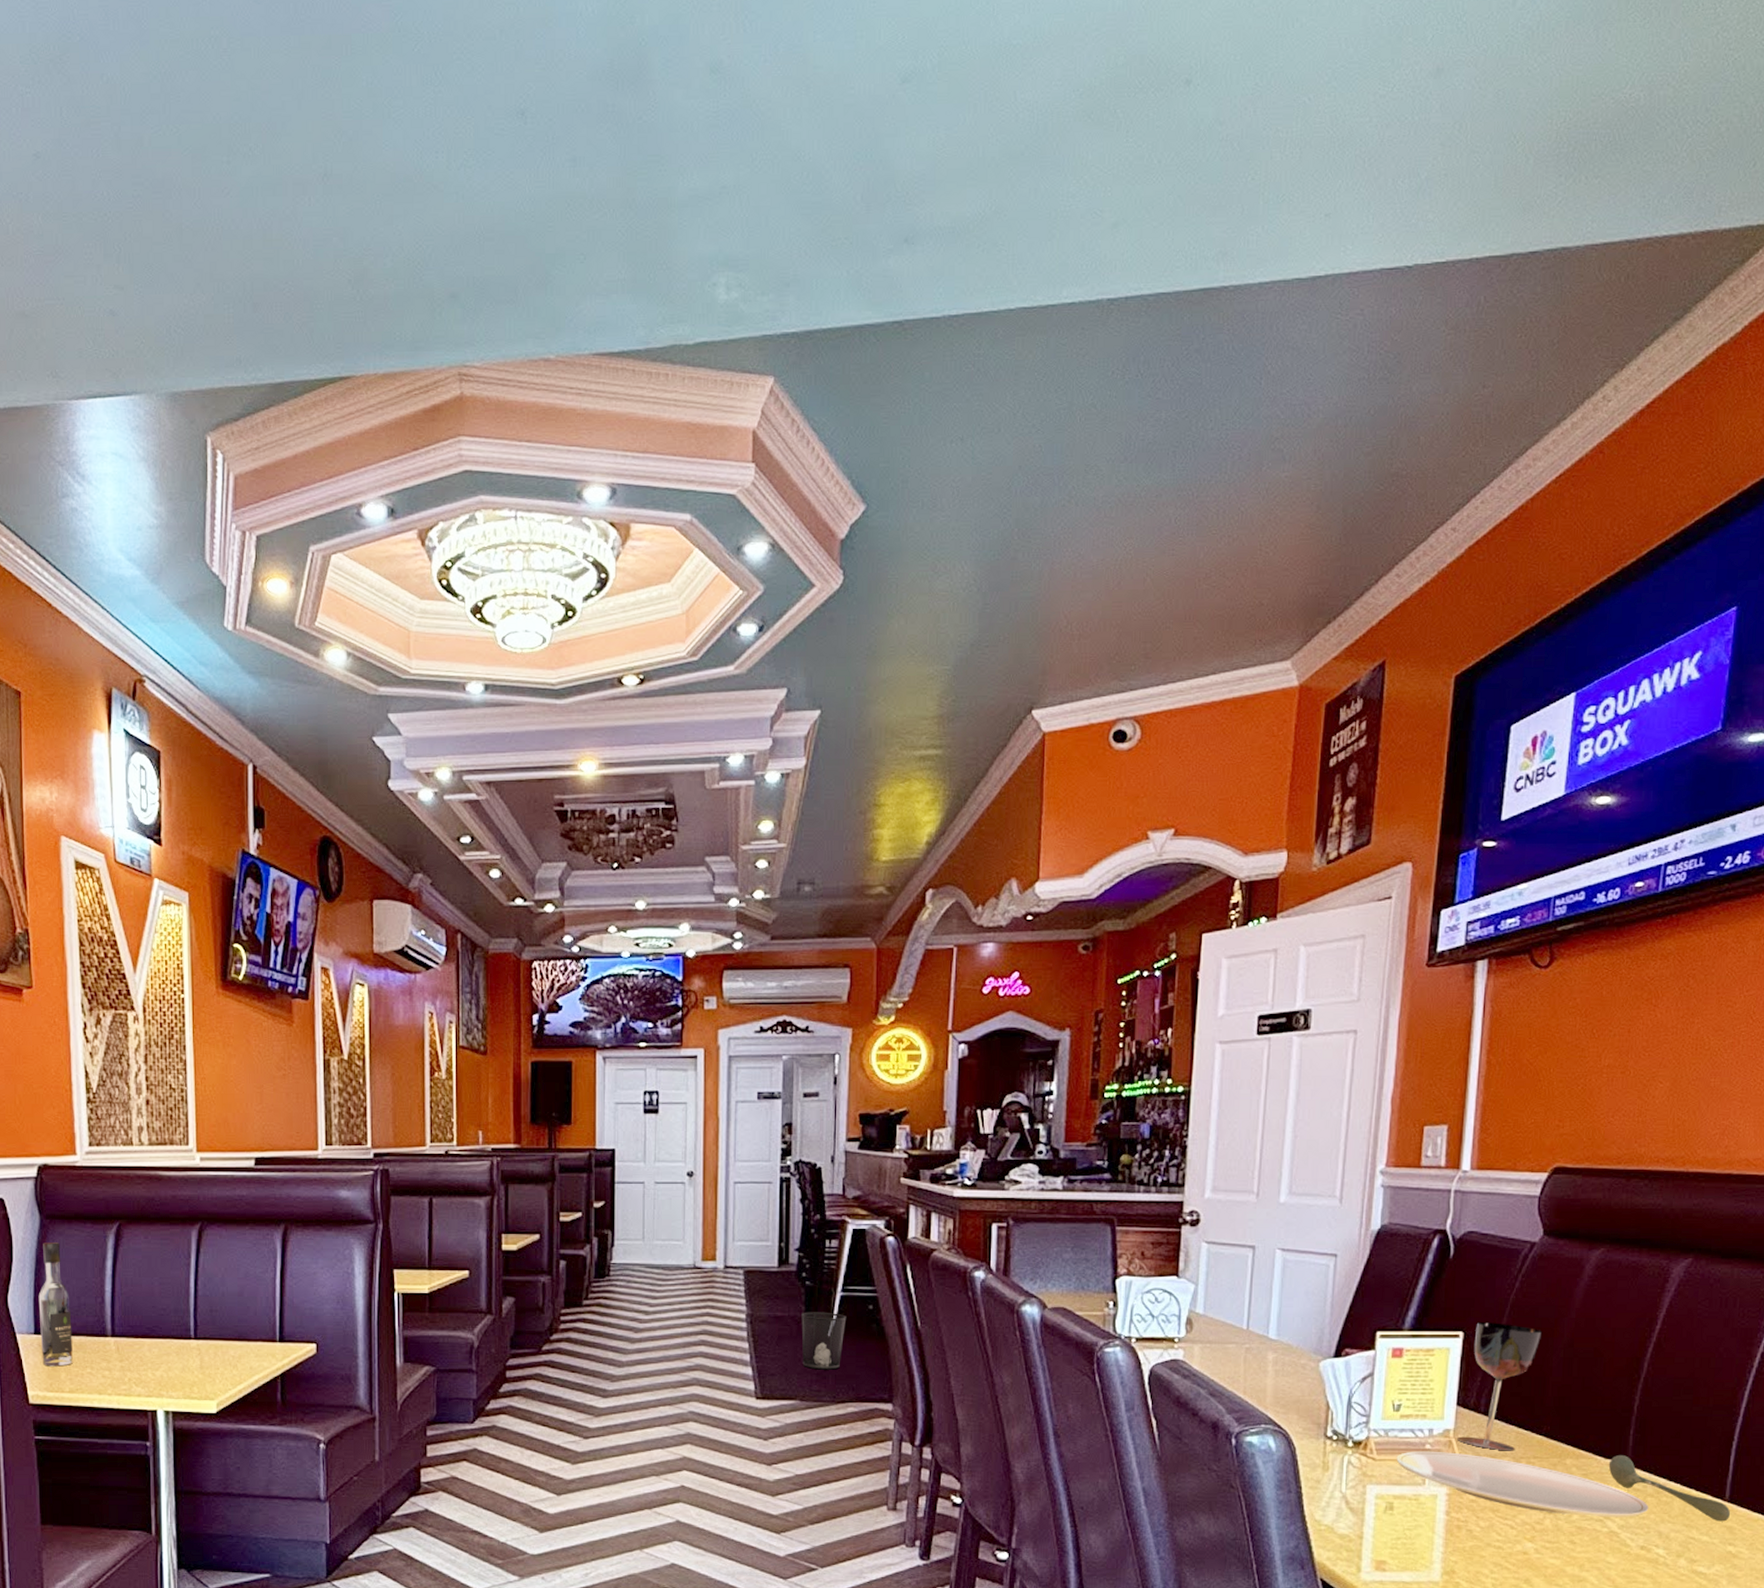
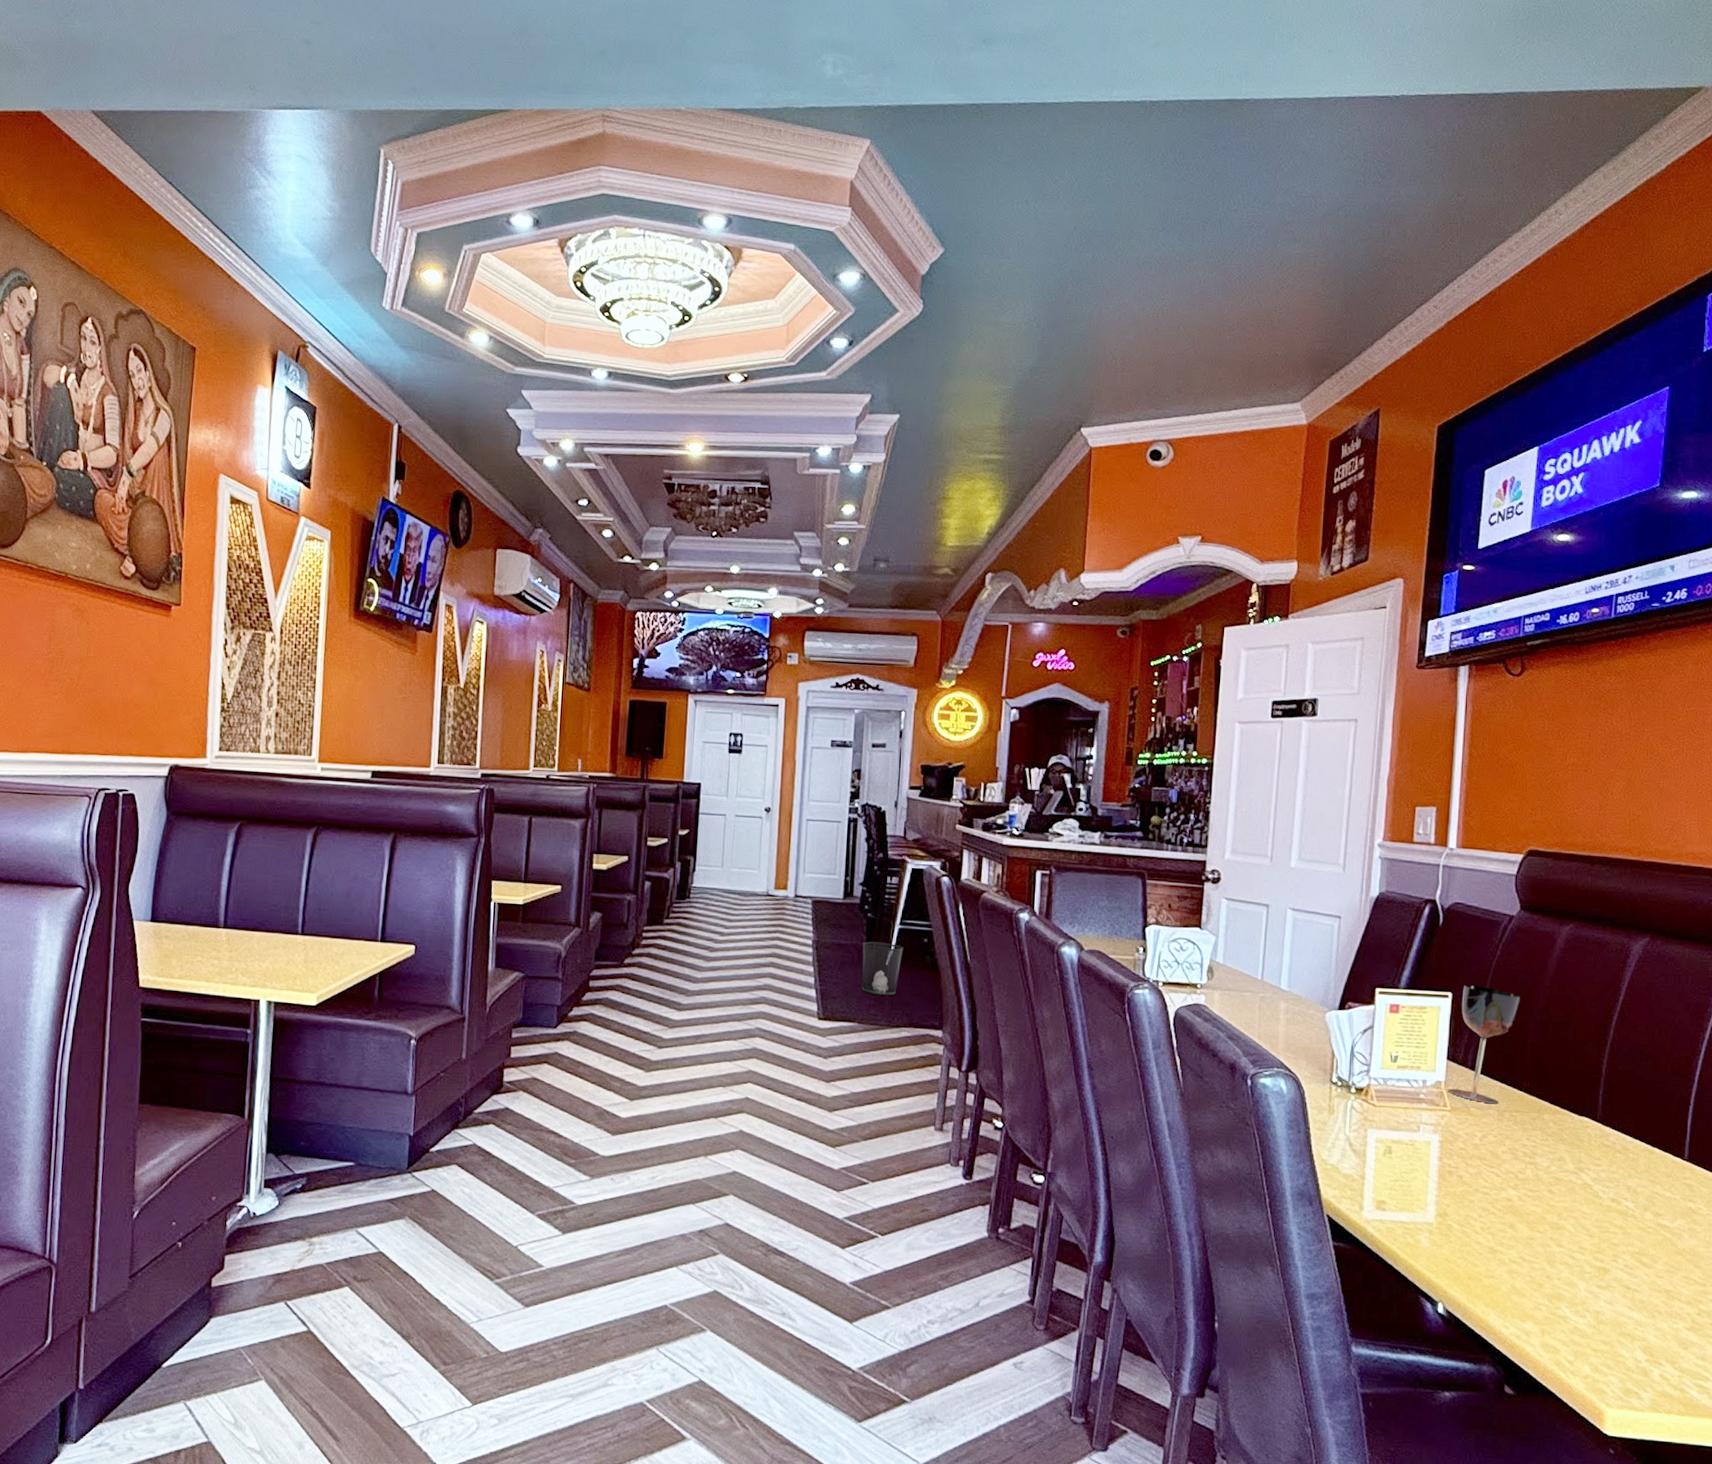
bottle: present [38,1243,73,1367] -> none [155,837,188,954]
plate: present [1396,1451,1649,1517] -> none [1394,1099,1618,1171]
spoon: present [1608,1454,1731,1522] -> none [1581,1112,1690,1180]

